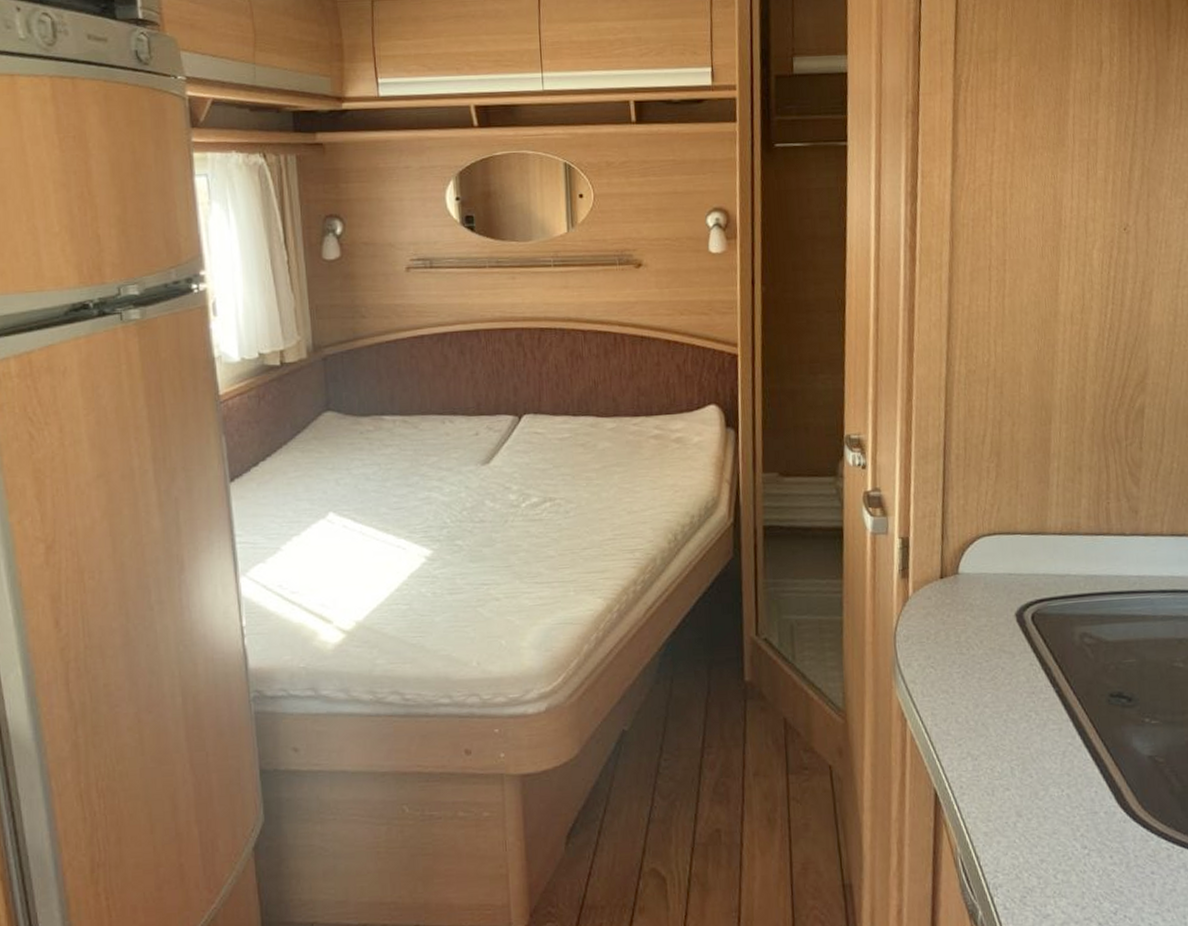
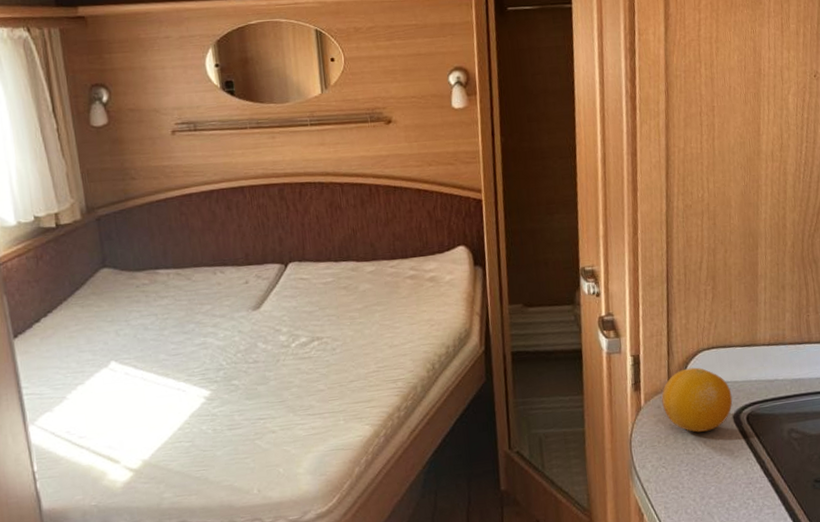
fruit: none [933,555,1016,630] -> present [661,367,733,433]

